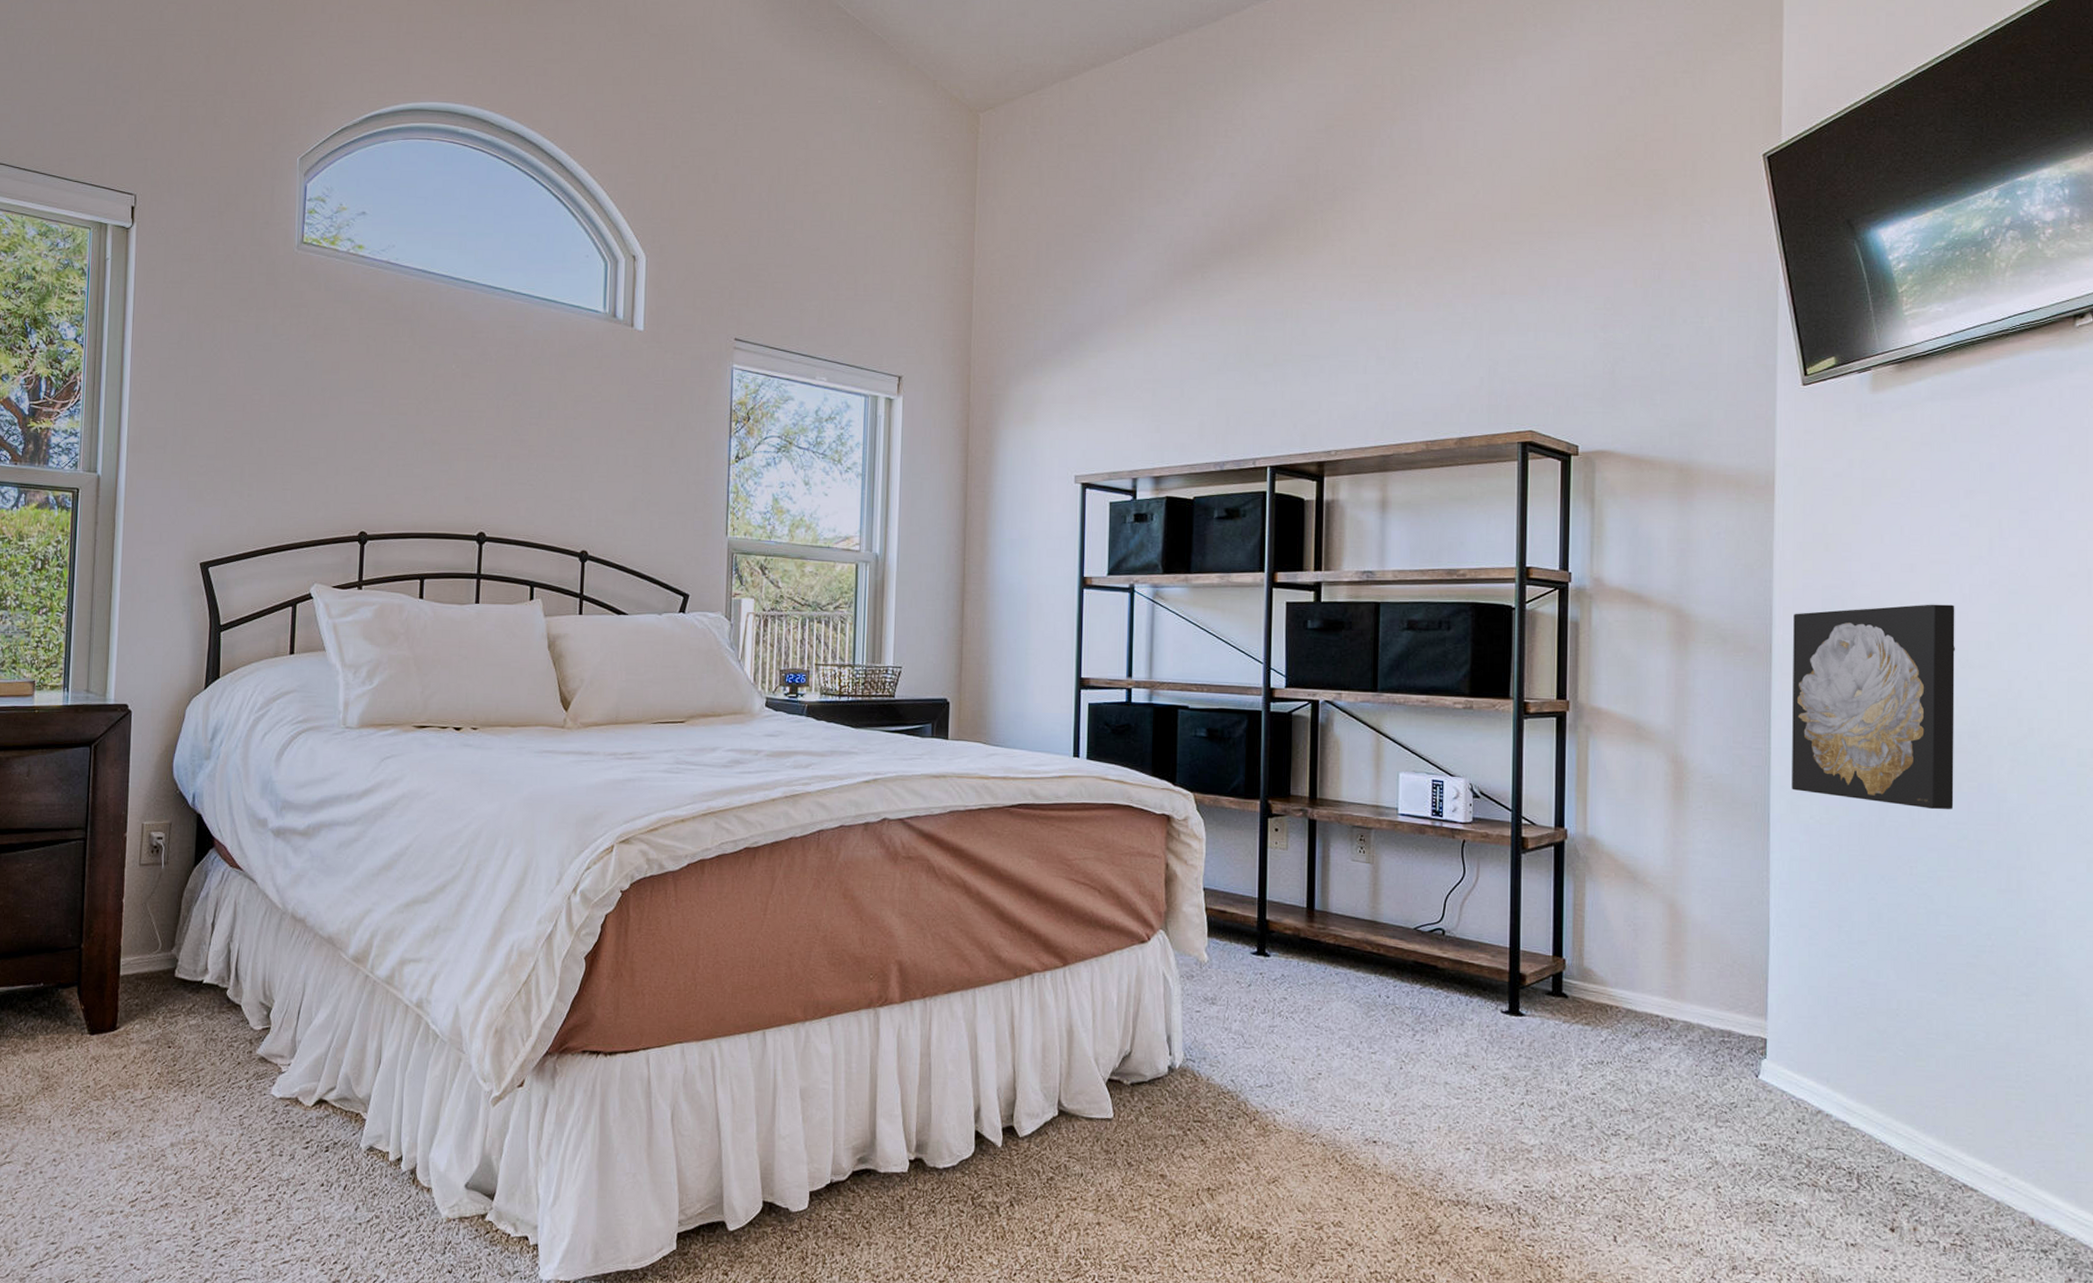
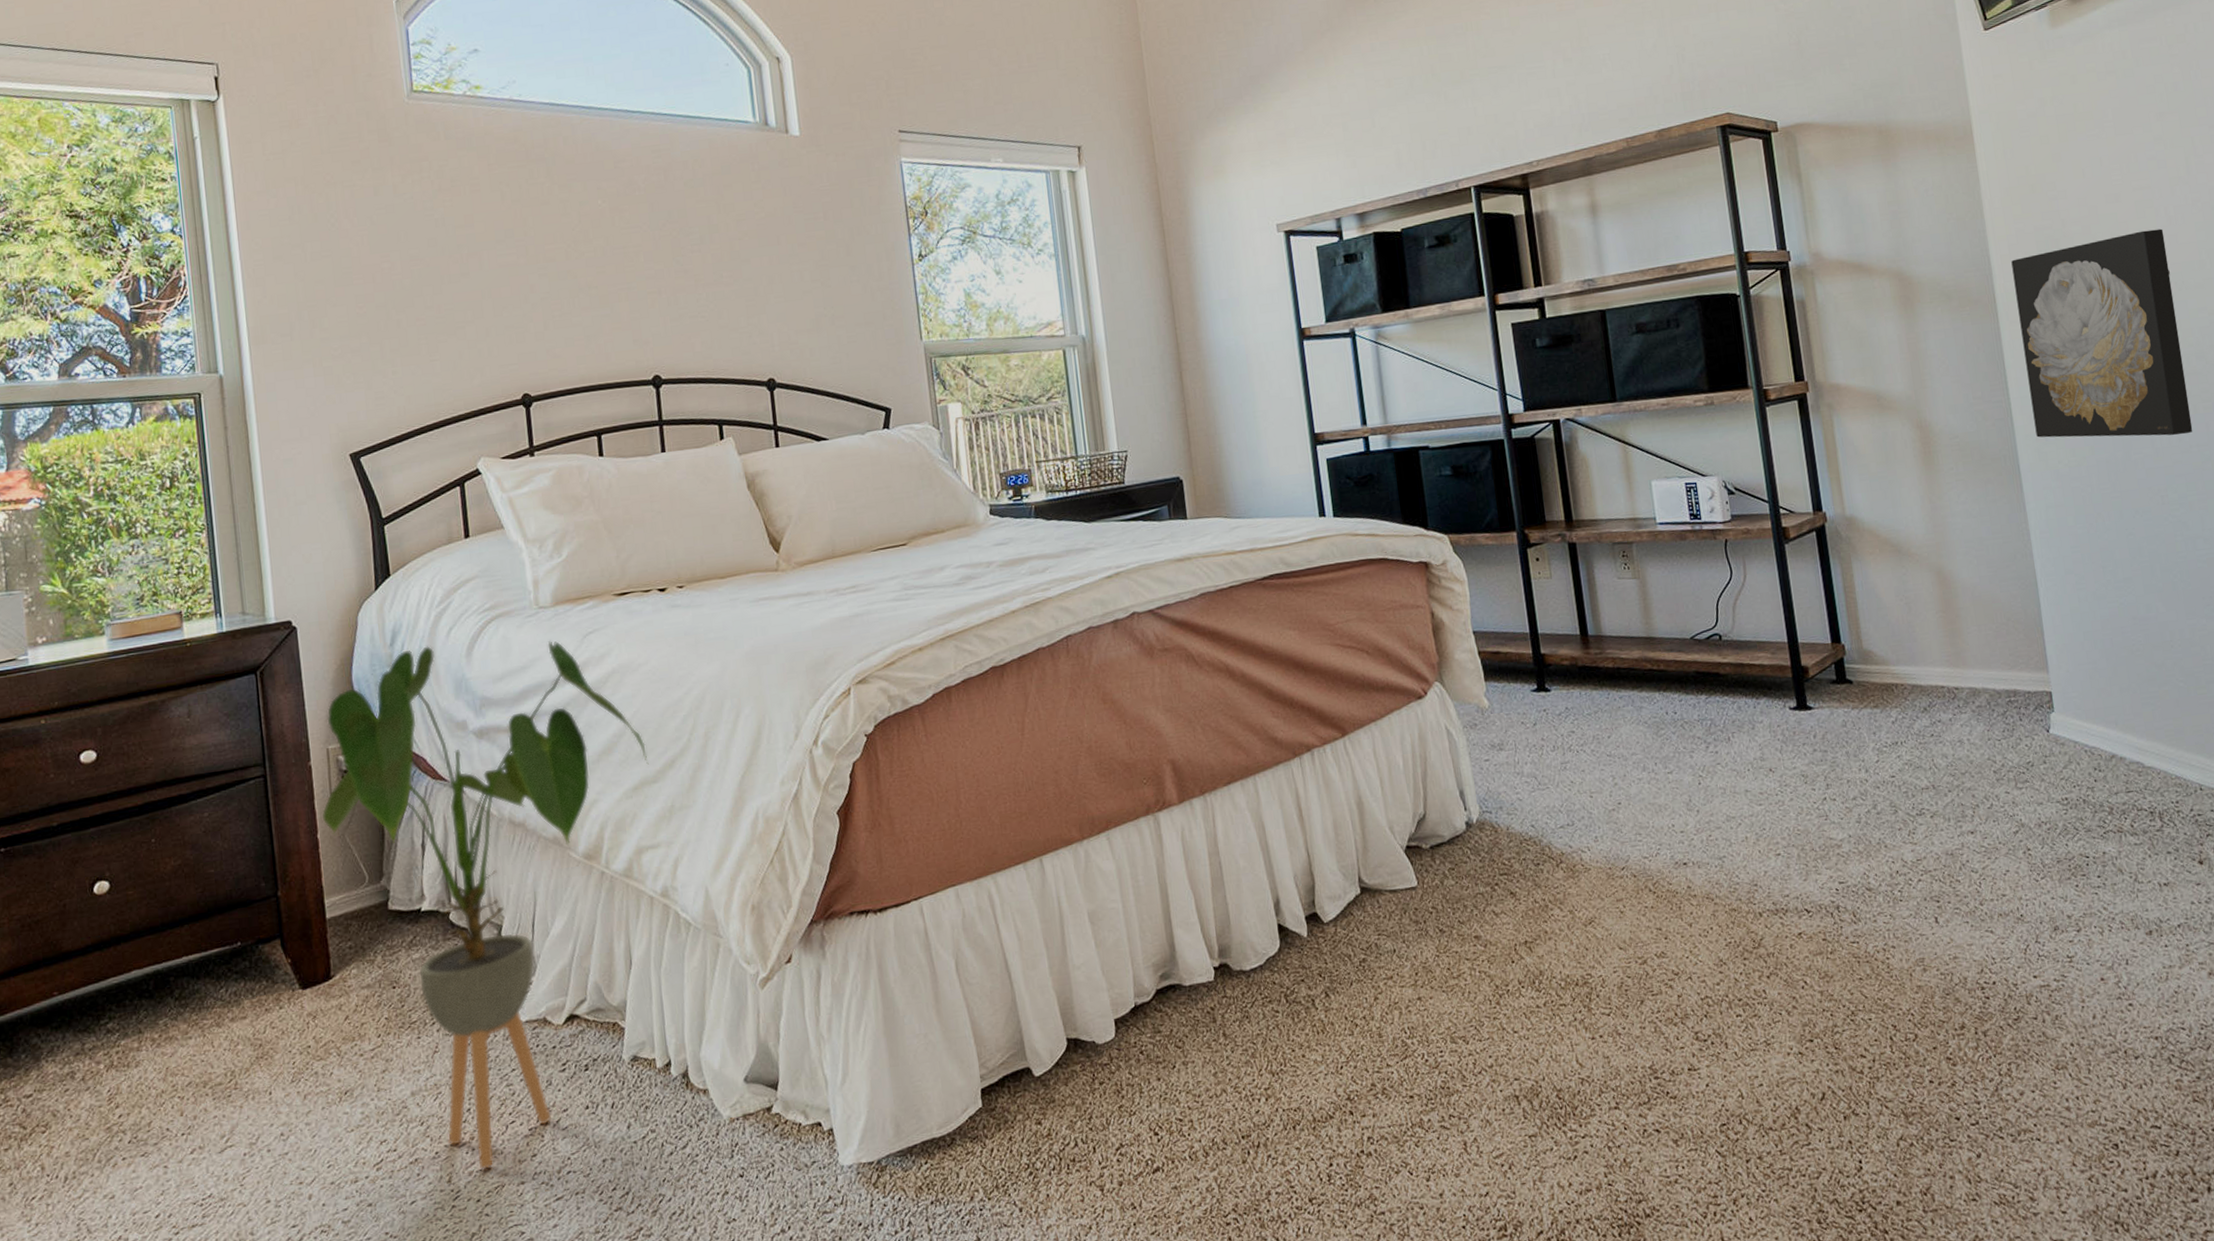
house plant: none [129,746,423,1224] -> present [322,640,649,1169]

